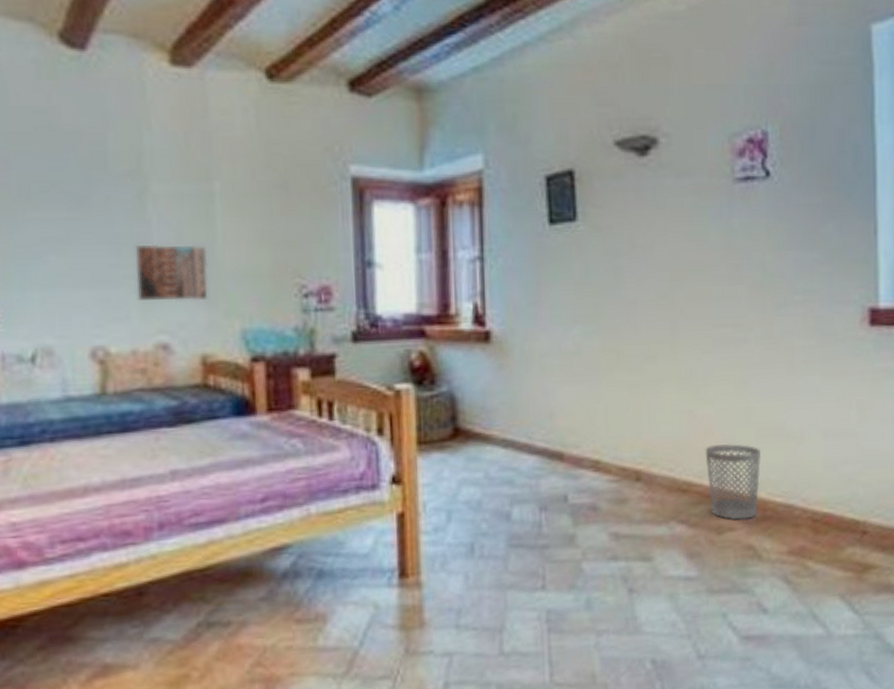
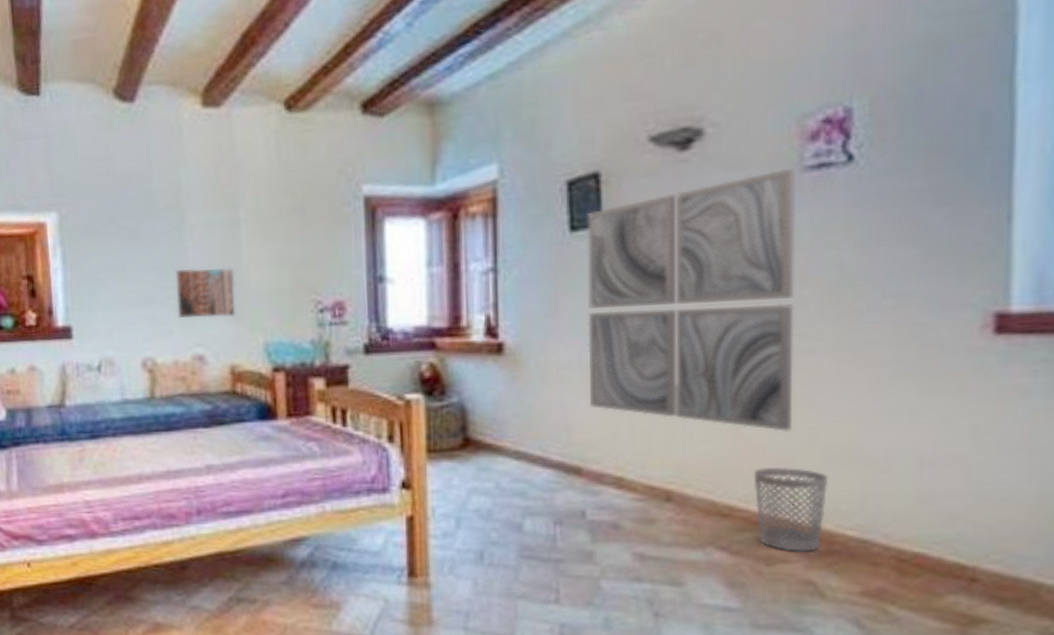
wall art: none [564,178,734,412] -> present [587,168,795,432]

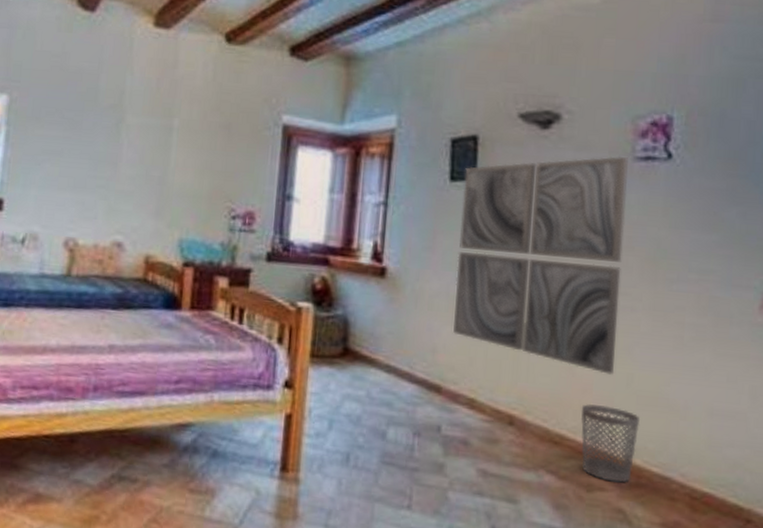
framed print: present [175,267,236,319] -> none [104,162,162,212]

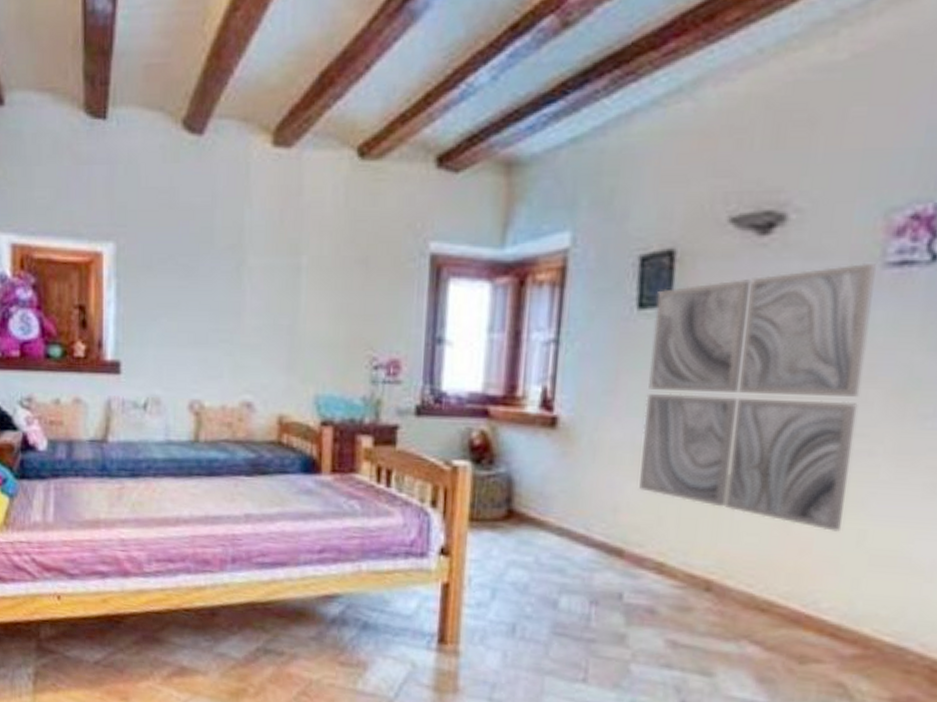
wastebasket: present [581,404,640,483] -> none [794,566,872,654]

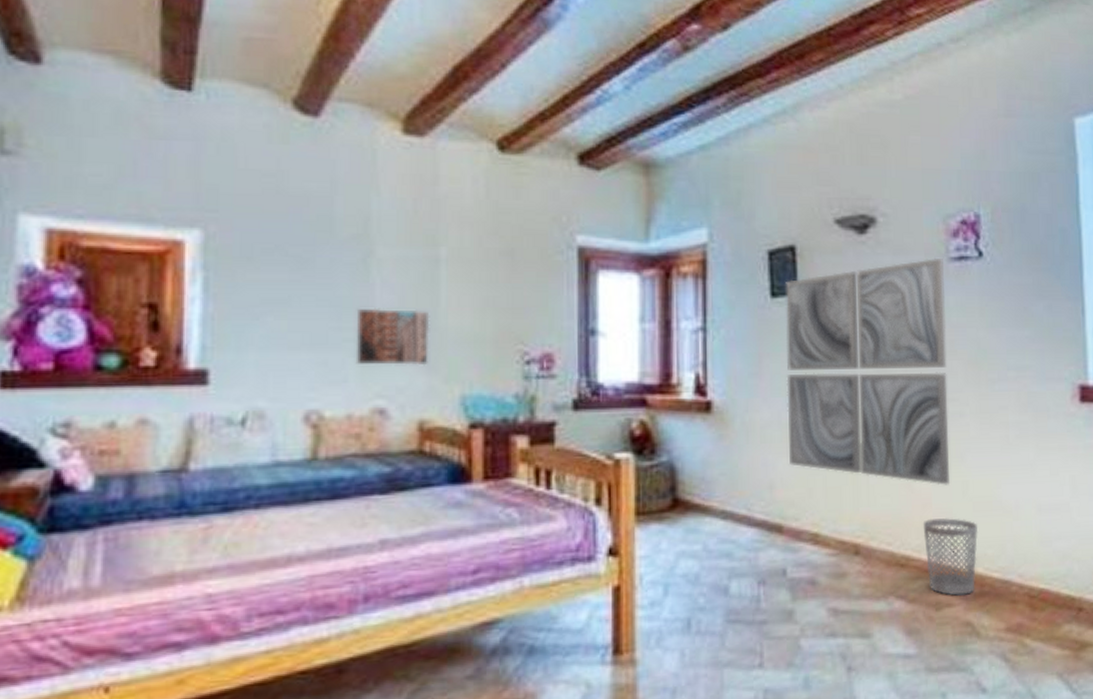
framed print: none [229,312,291,367] -> present [355,308,430,366]
wastebasket: none [794,566,872,654] -> present [923,518,979,596]

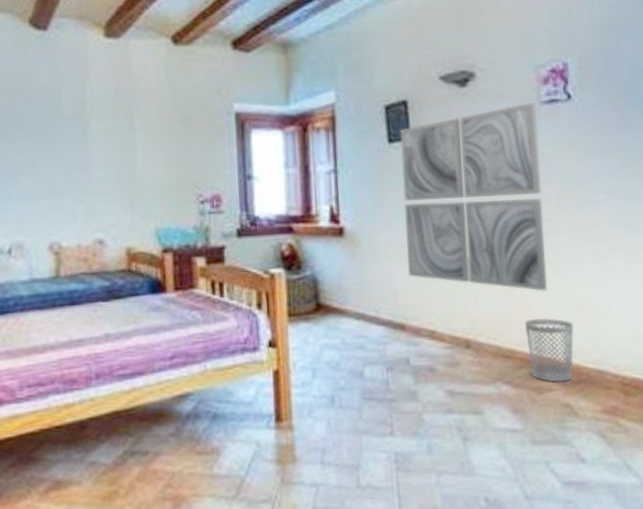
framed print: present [355,308,430,366] -> none [79,166,131,209]

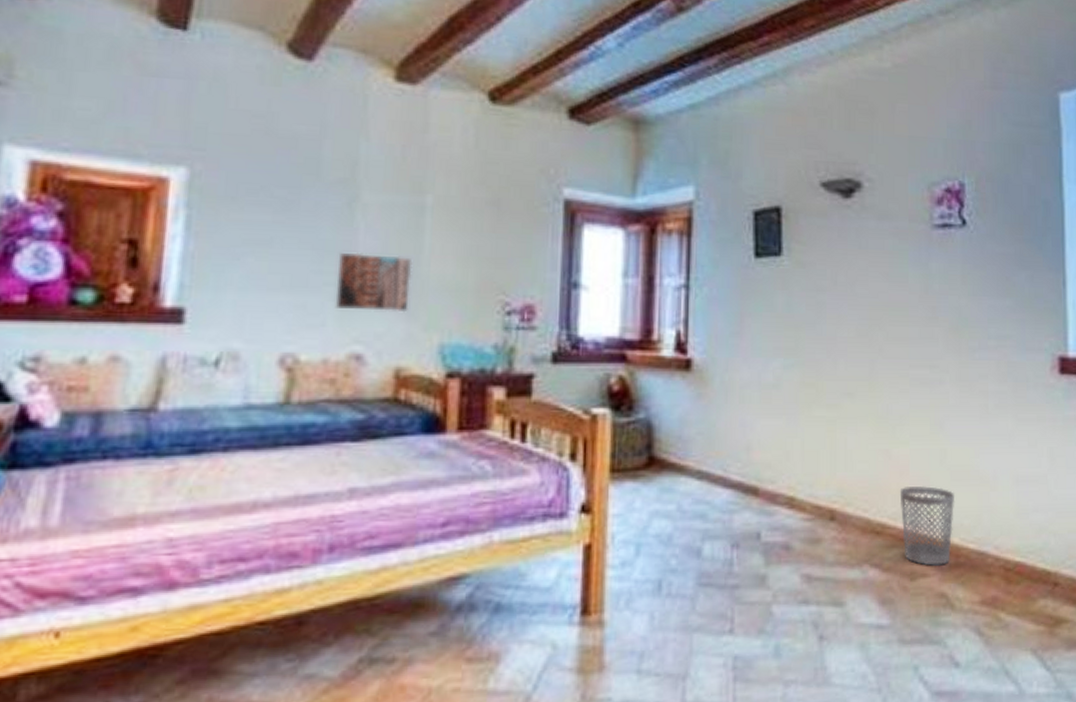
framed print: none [79,166,131,209] -> present [334,252,413,313]
wall art: present [400,102,548,292] -> none [767,224,929,453]

